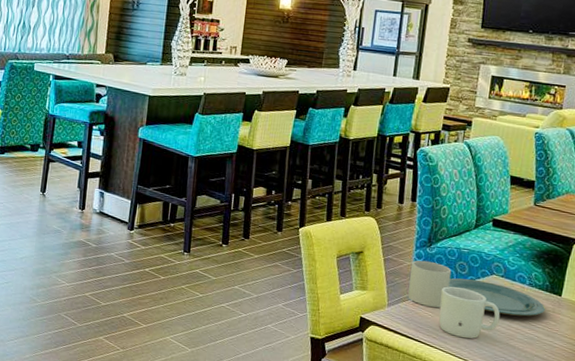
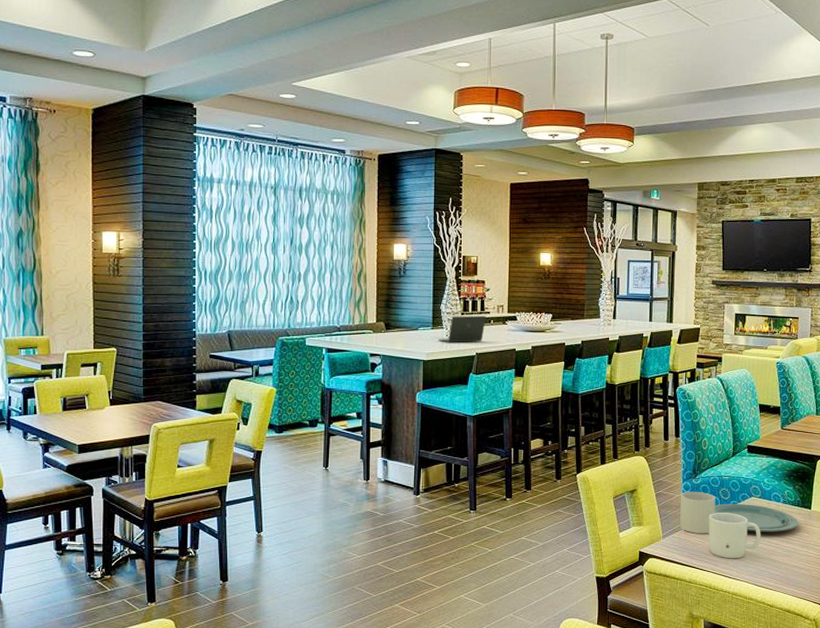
laptop: none [166,53,218,82] -> present [438,315,486,343]

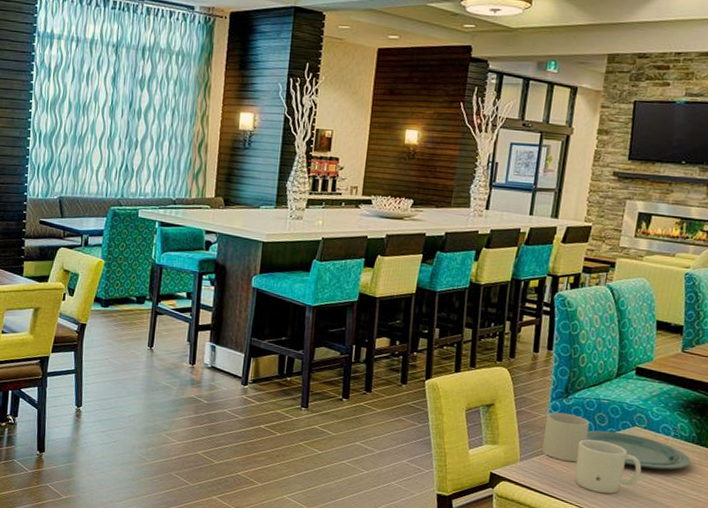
laptop: present [438,315,486,343] -> none [281,195,337,226]

